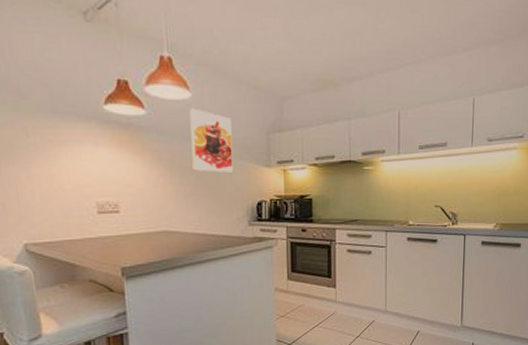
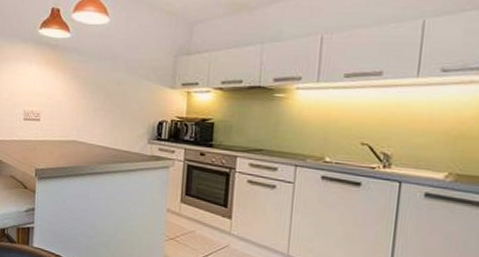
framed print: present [189,108,233,174] -> none [103,32,142,93]

